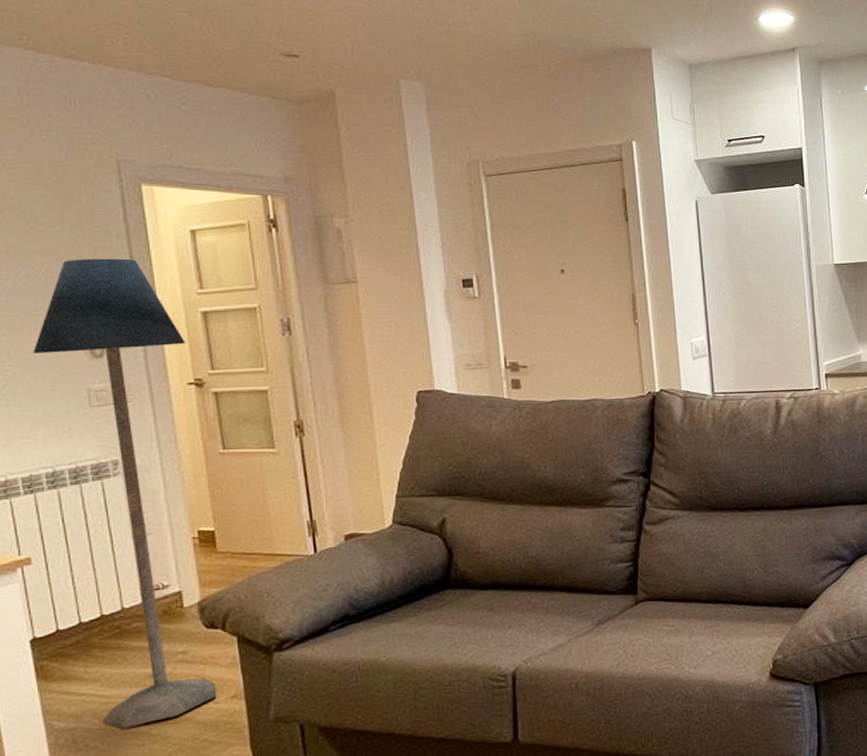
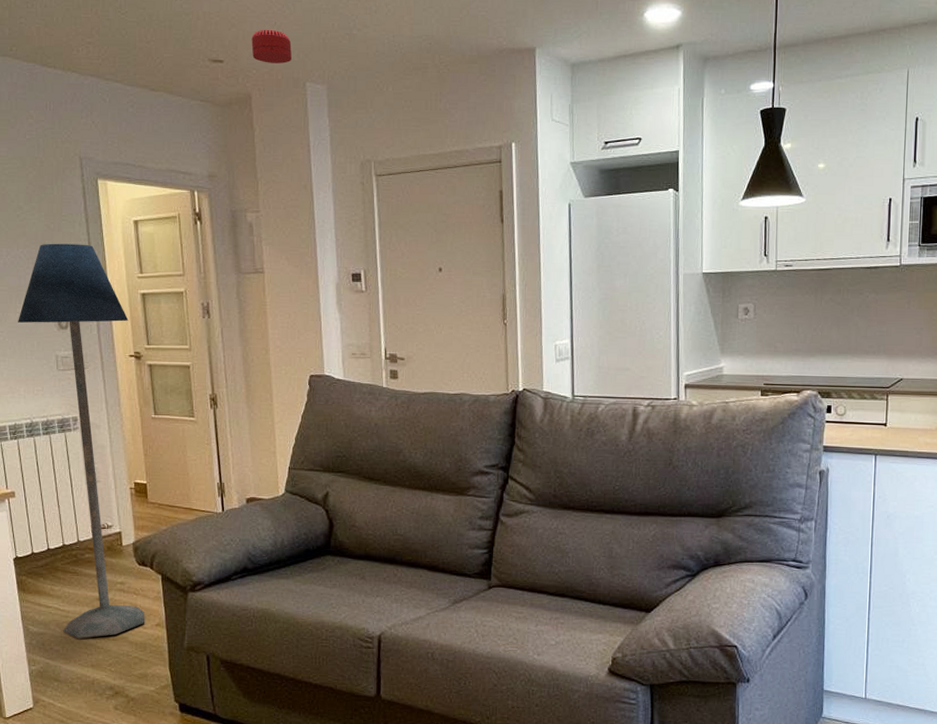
smoke detector: none [332,23,383,59] -> present [251,29,293,64]

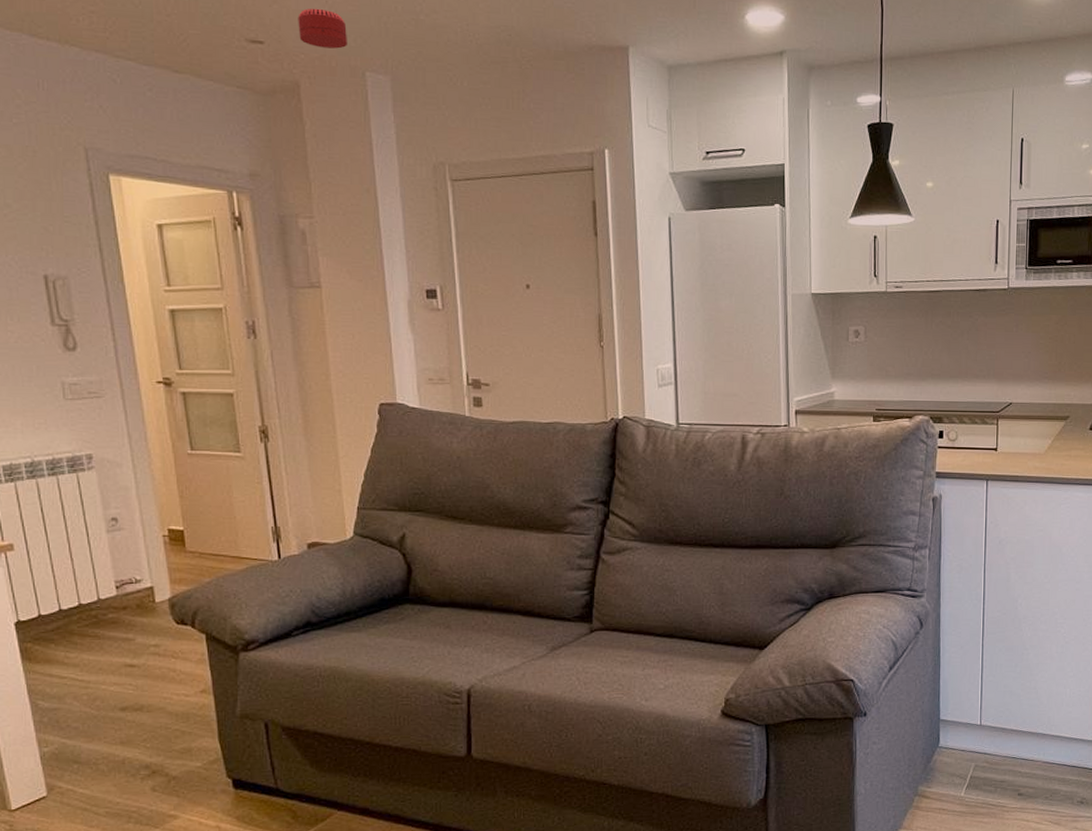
floor lamp: present [18,243,145,639] -> none [10,249,187,712]

